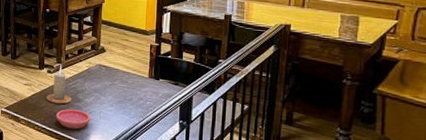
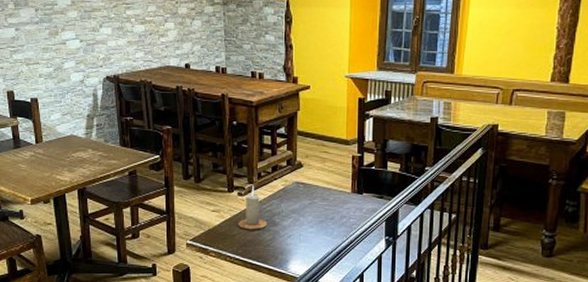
saucer: present [56,109,91,129] -> none [250,234,289,256]

